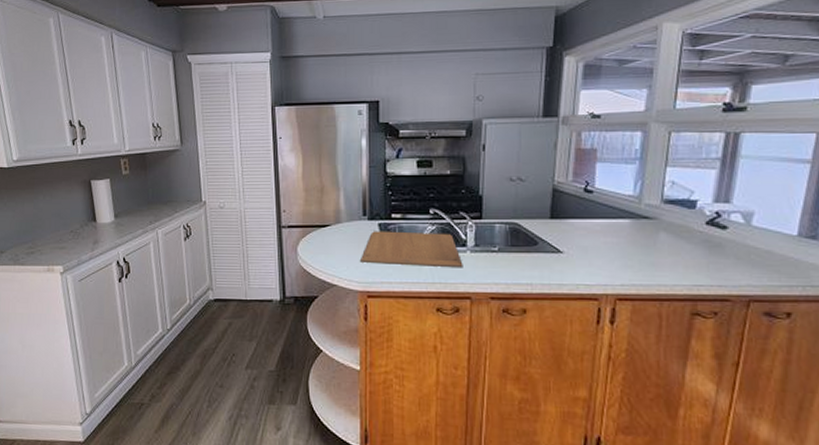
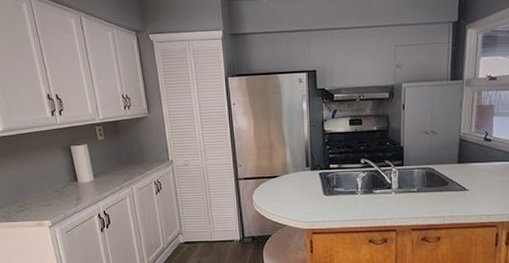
chopping board: present [361,231,463,268] -> none [306,178,389,207]

